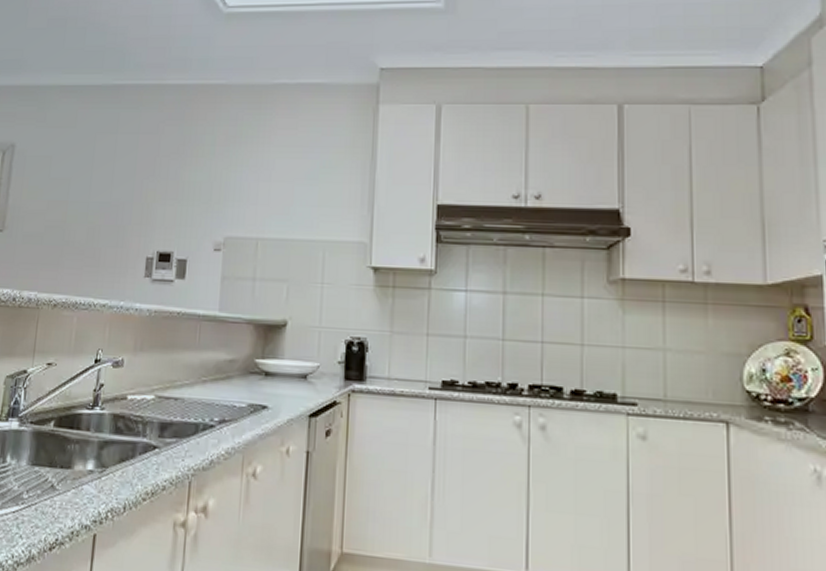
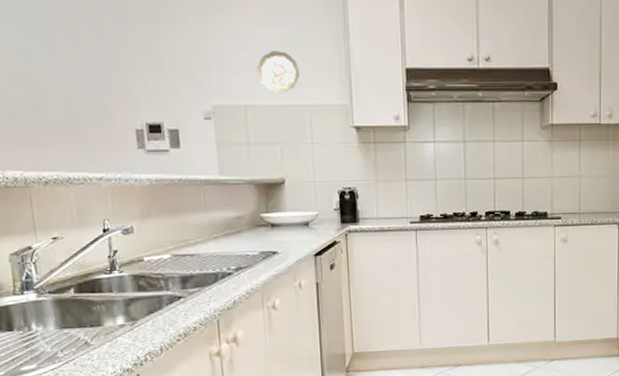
decorative plate: none [274,183,318,227] -> present [257,51,299,93]

